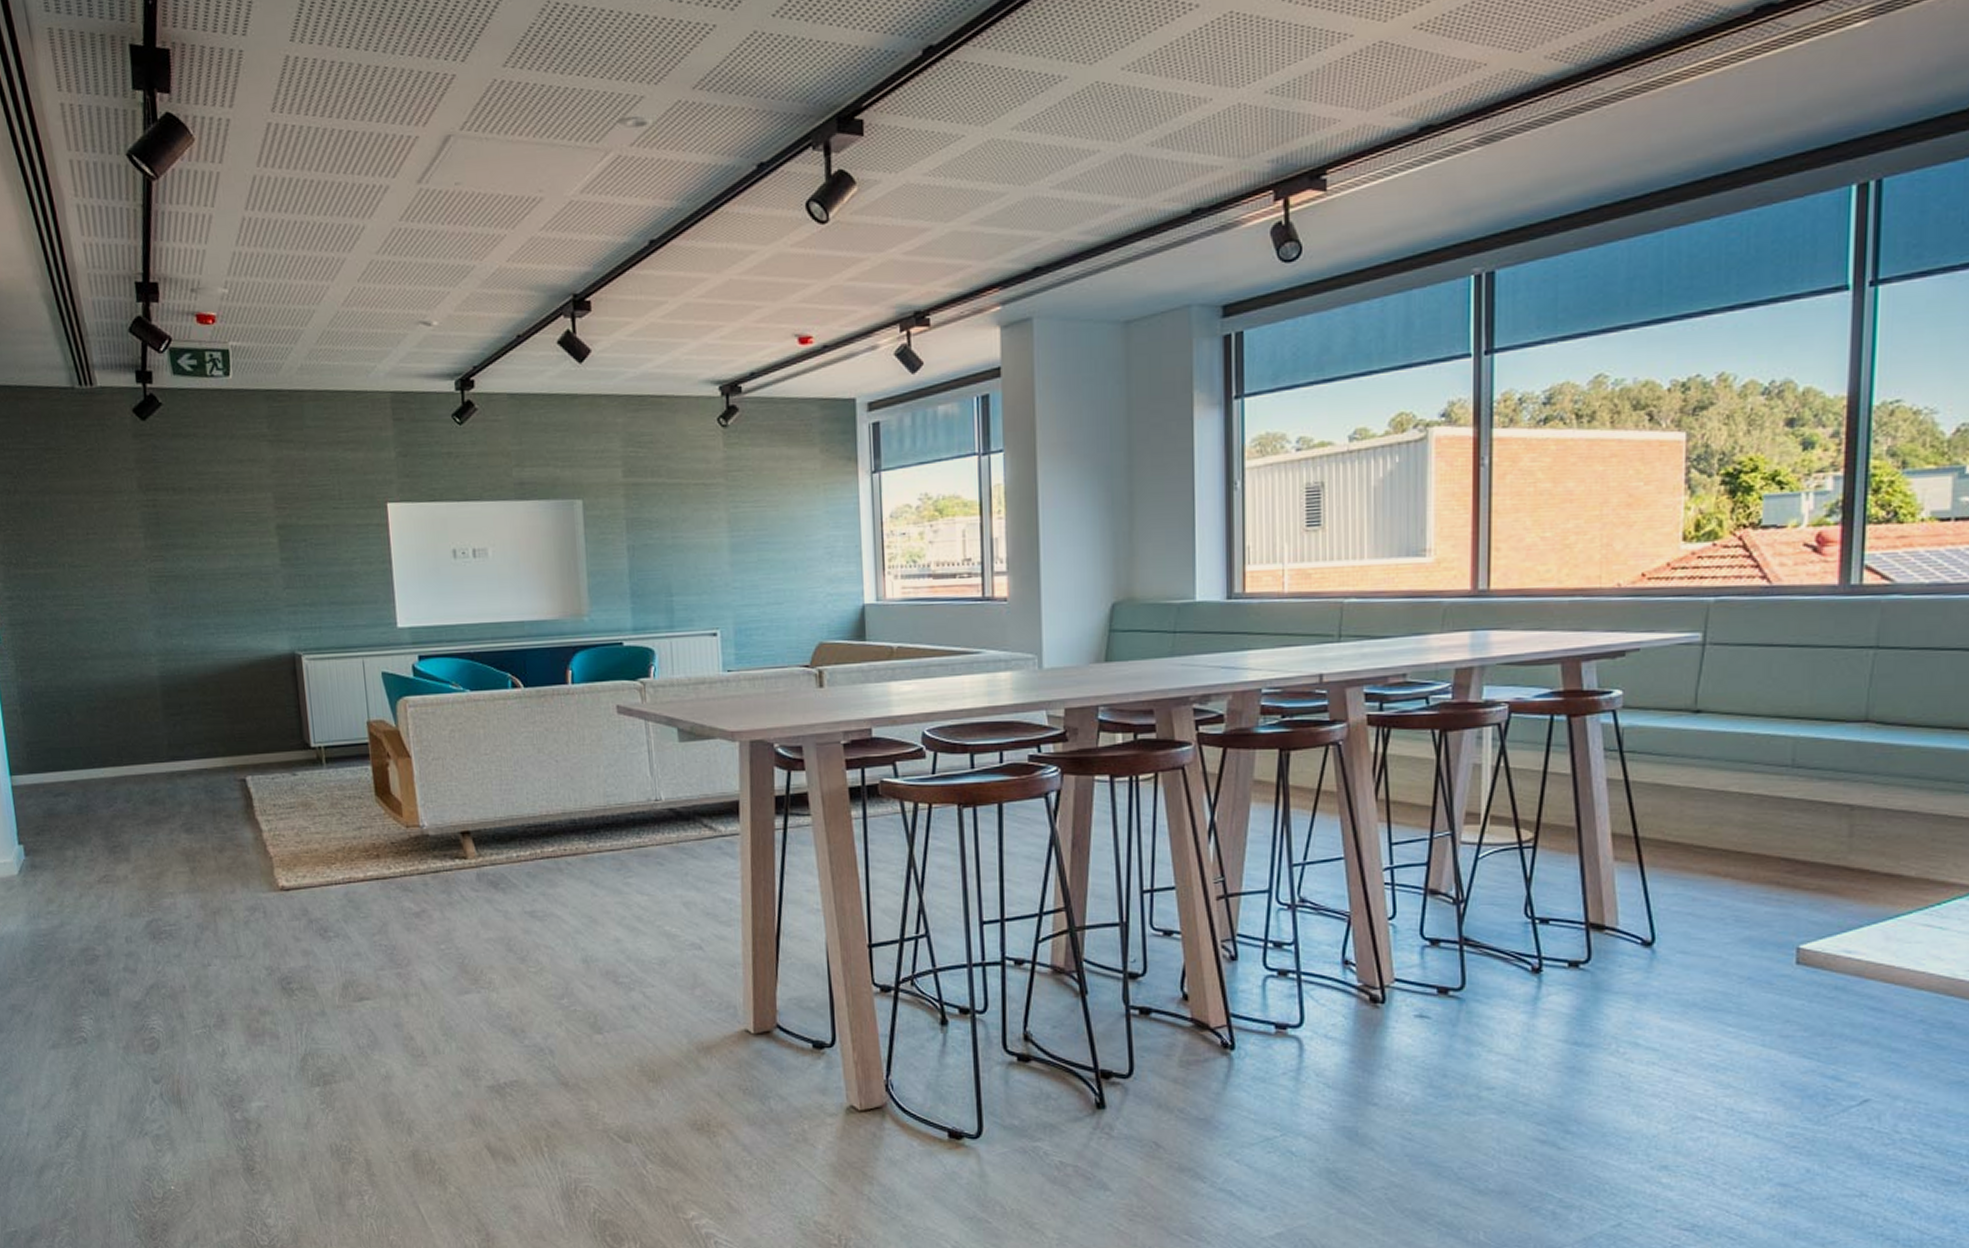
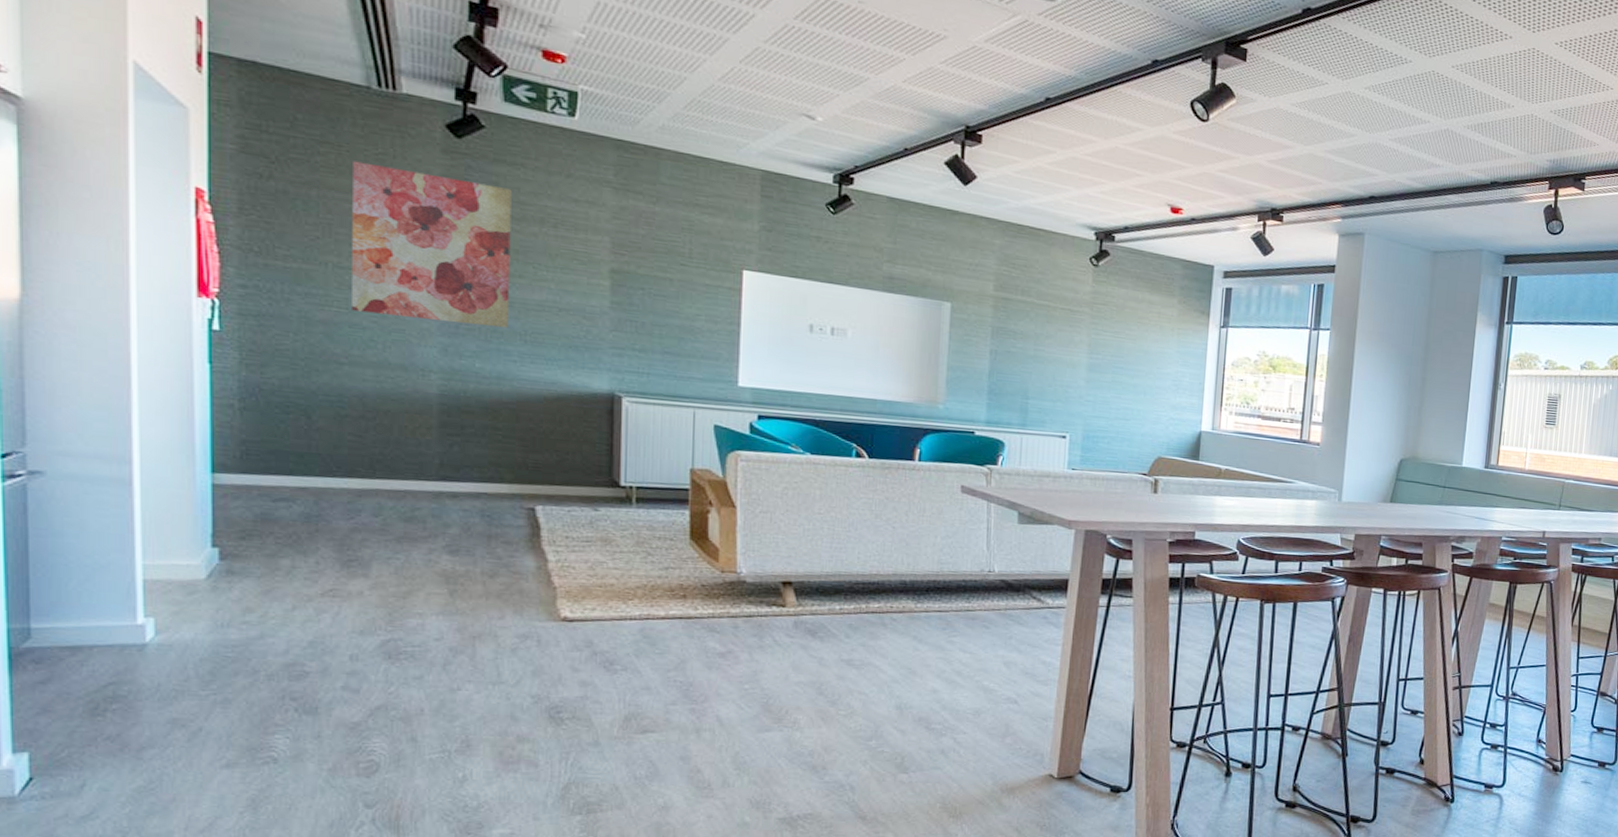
wall art: none [70,460,204,606] -> present [352,161,512,329]

